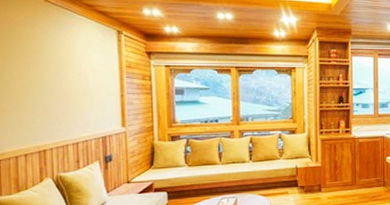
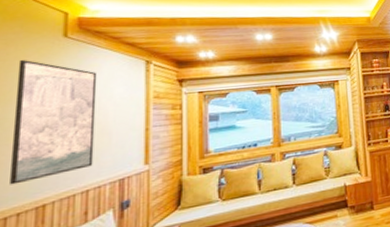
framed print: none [9,20,80,130] -> present [10,60,98,185]

